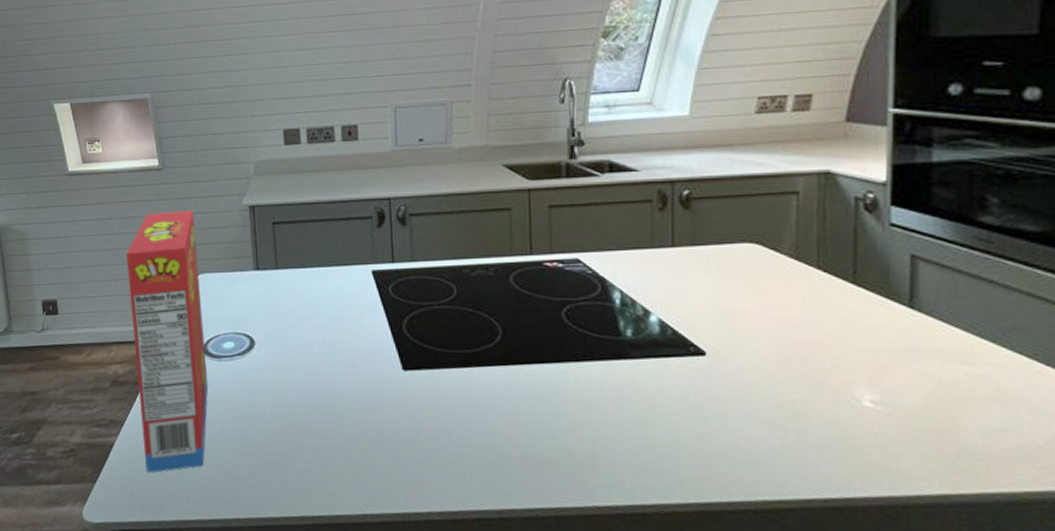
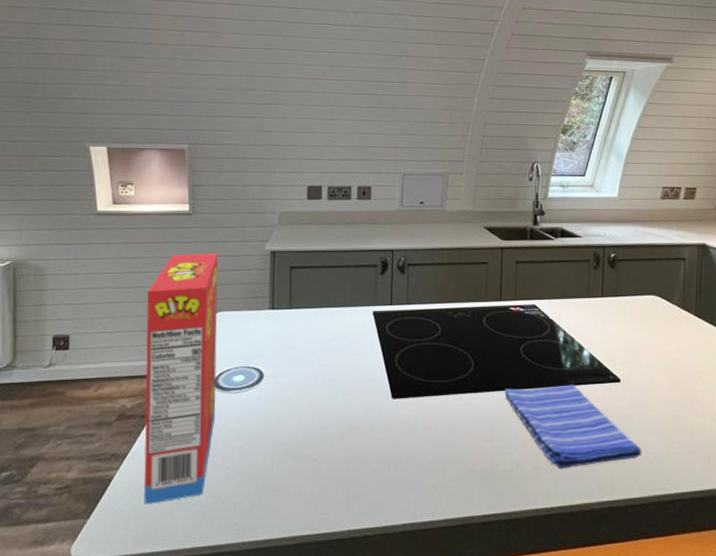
dish towel: none [543,357,743,461] -> present [504,385,642,470]

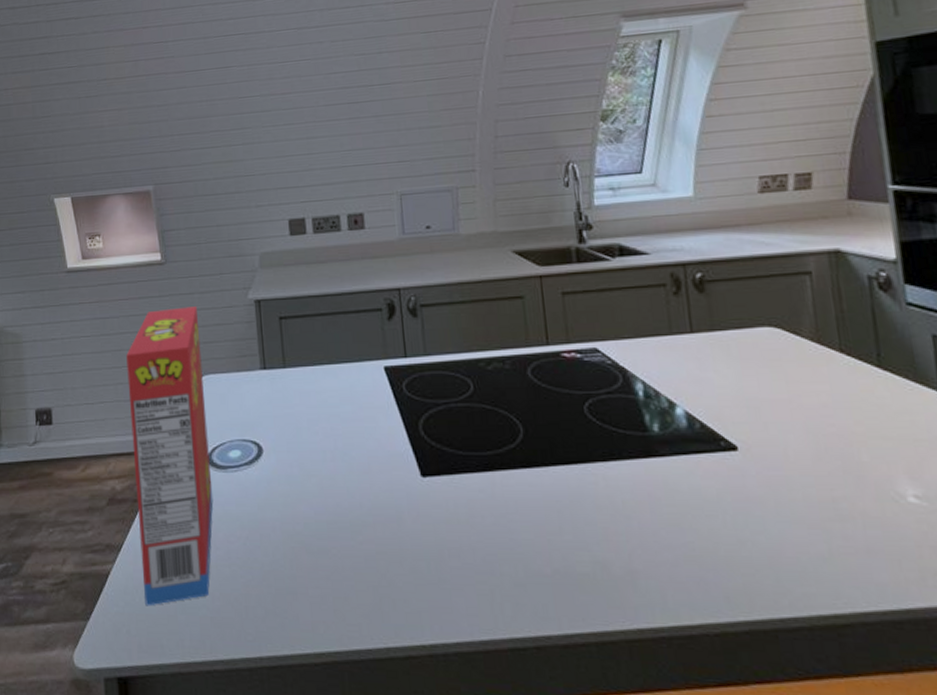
dish towel: present [504,385,642,470] -> none [569,455,789,574]

